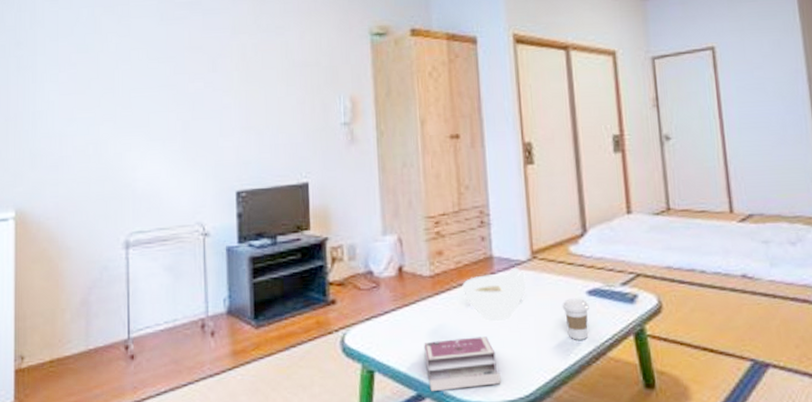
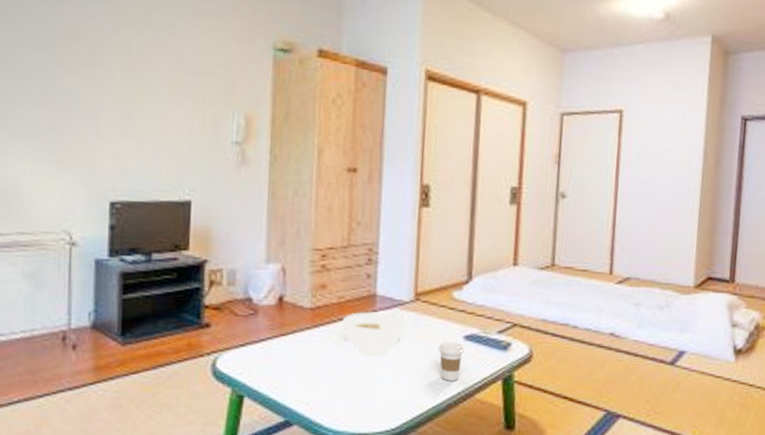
book: present [424,336,501,391] -> none [296,370,370,419]

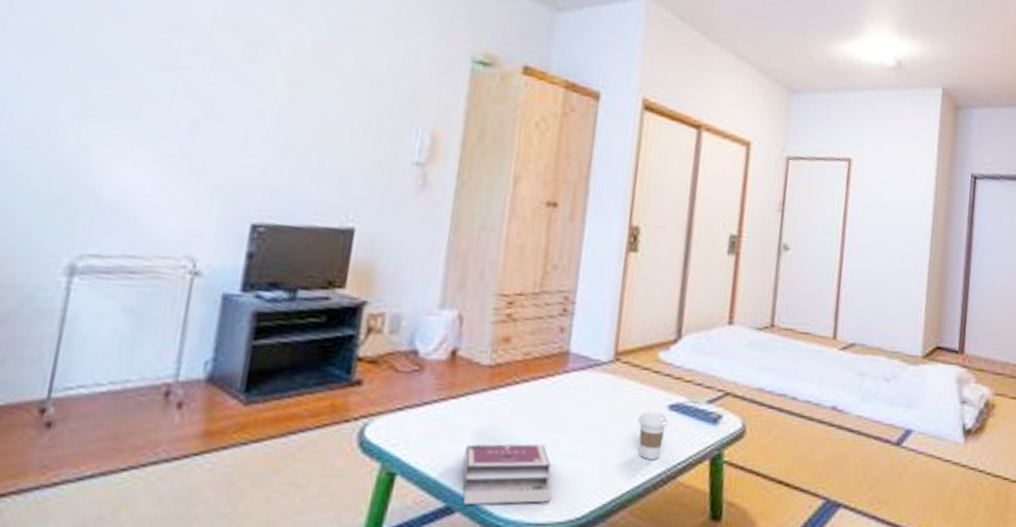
book: none [296,370,370,419] -> present [463,444,552,505]
decorative bowl: present [342,307,406,358] -> none [526,368,603,430]

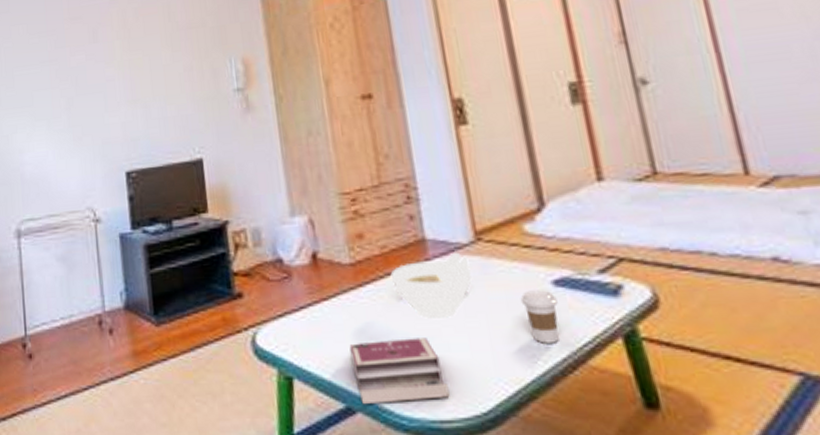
decorative bowl: none [526,368,603,430] -> present [390,252,472,320]

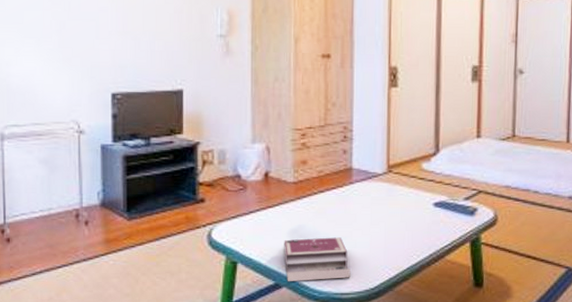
decorative bowl: present [390,252,472,320] -> none [322,179,380,226]
coffee cup: present [520,290,559,344] -> none [410,209,434,244]

